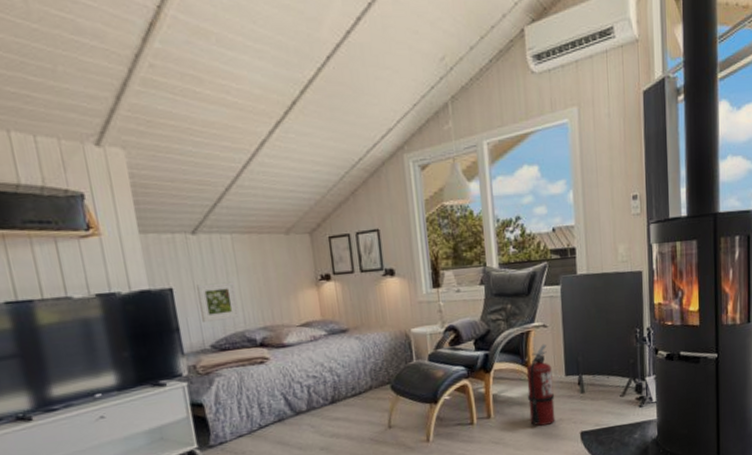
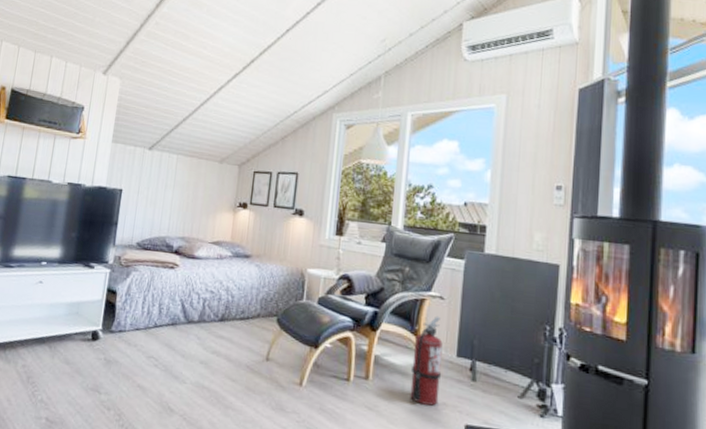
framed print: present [196,281,239,322] -> none [137,190,169,225]

